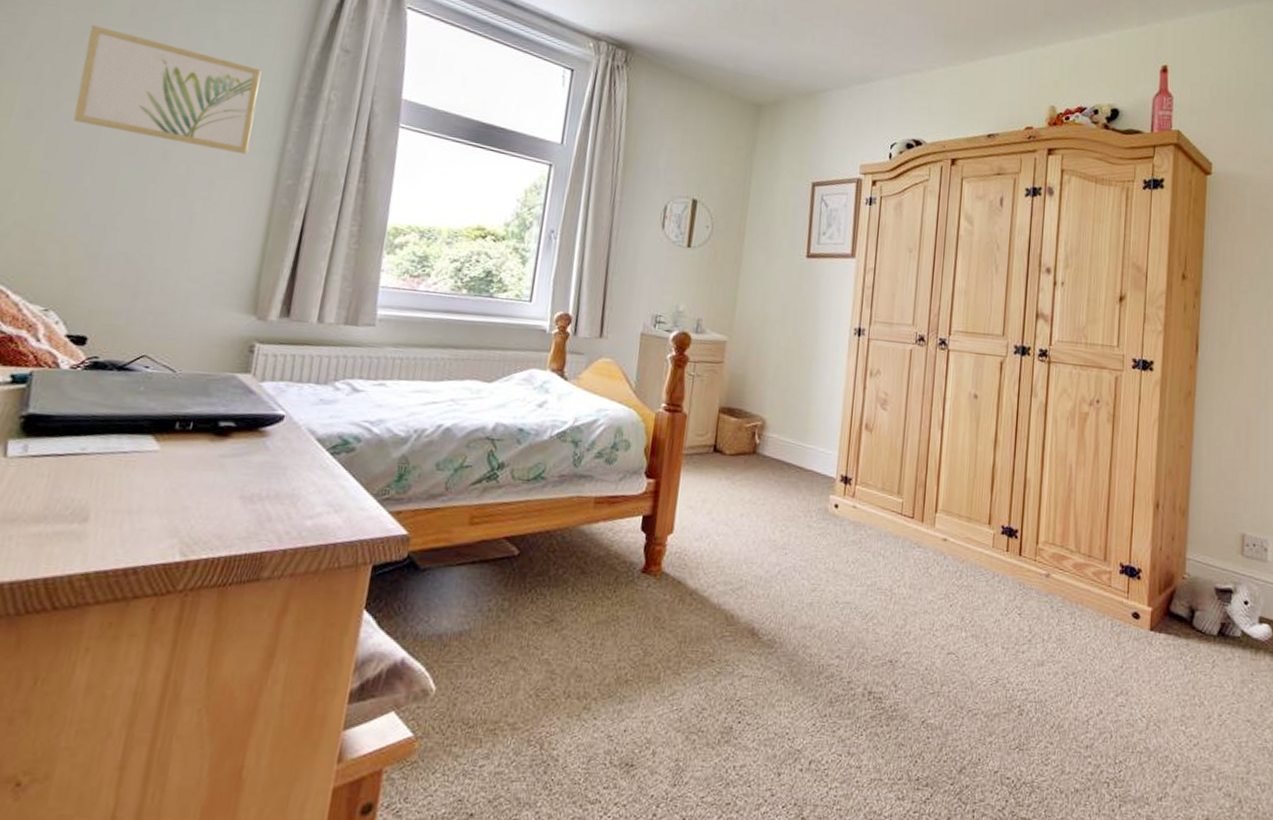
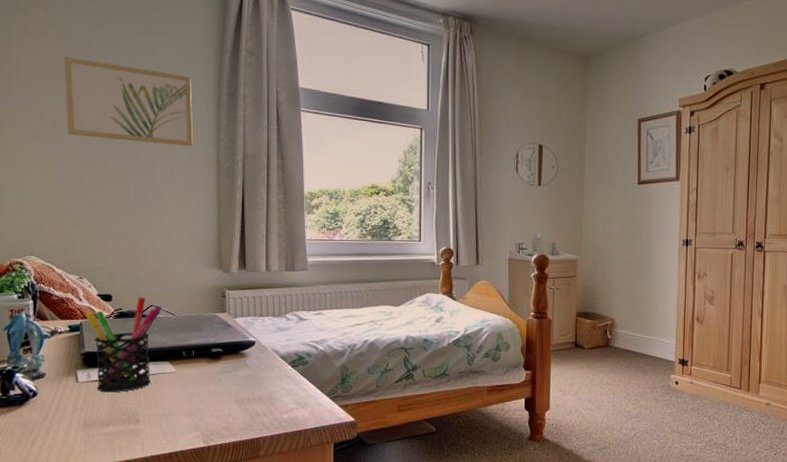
pen holder: none [33,343,159,475] -> present [85,297,163,393]

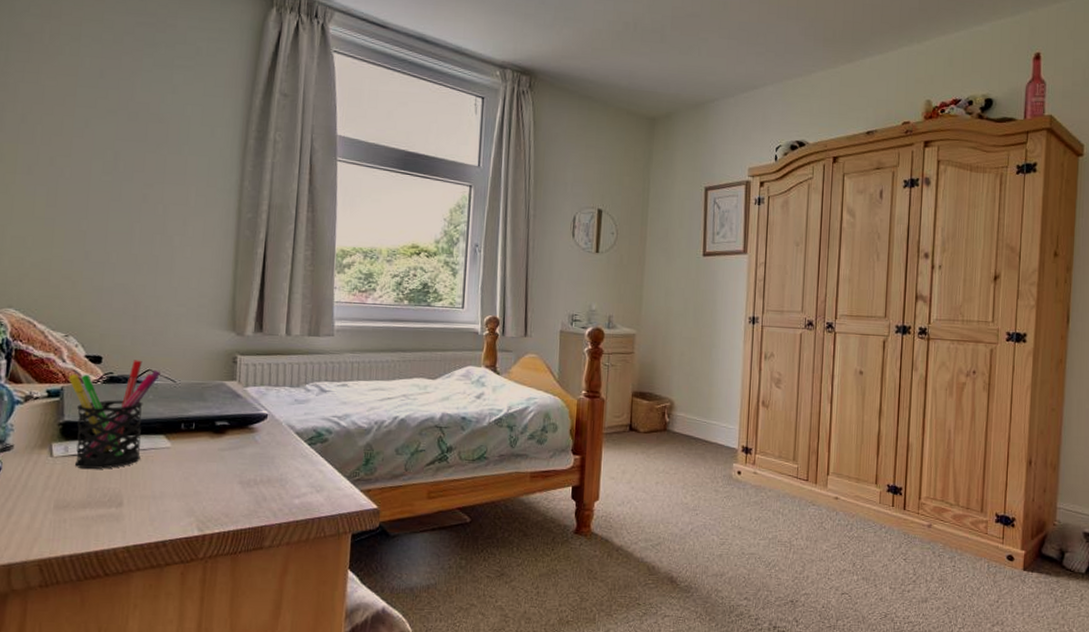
wall art: present [63,57,194,147] -> none [66,88,216,194]

